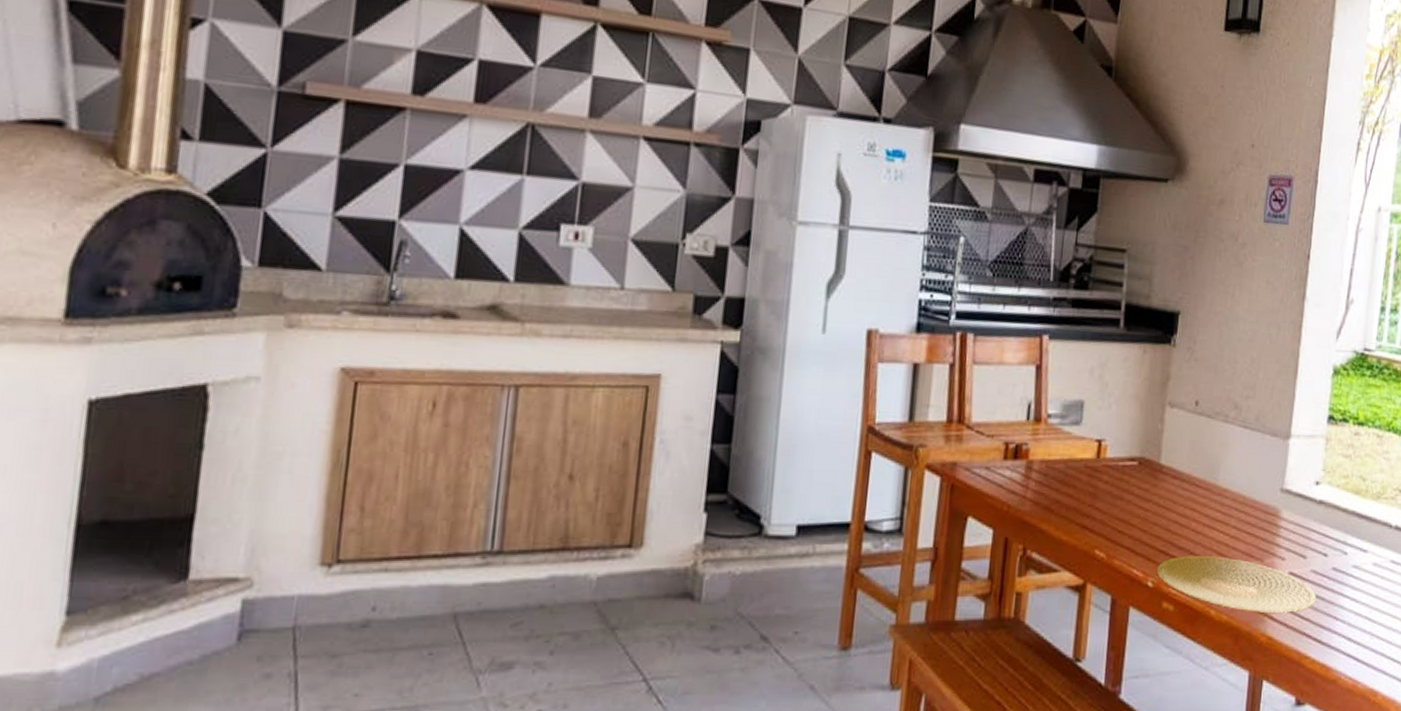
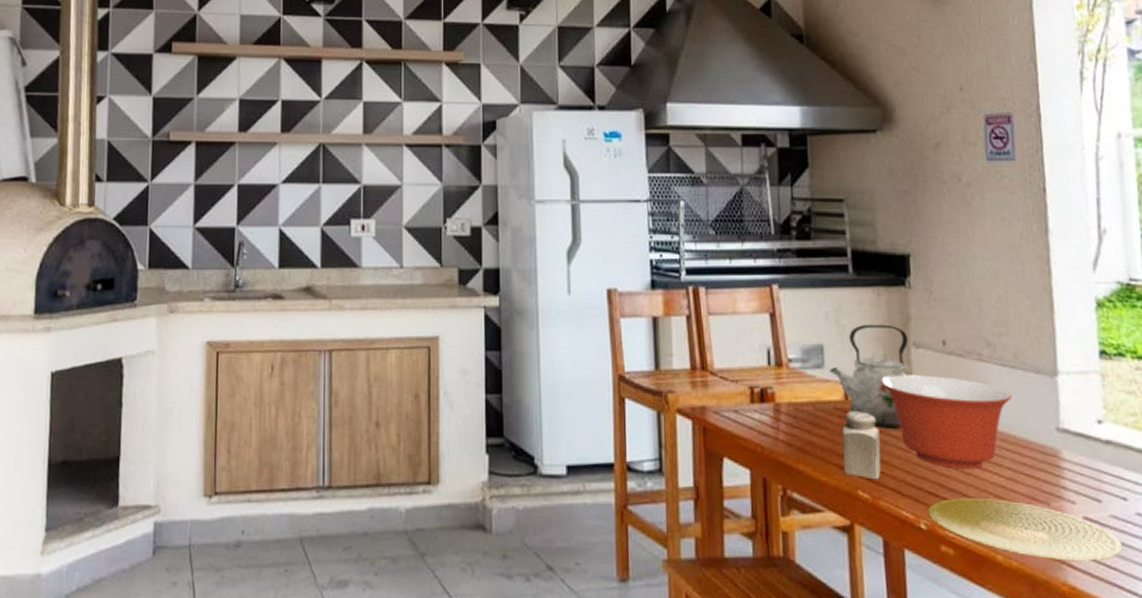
salt shaker: none [1084,470,1124,539] -> present [841,412,881,480]
kettle: none [1086,381,1165,488] -> present [829,324,908,429]
mixing bowl: none [1133,434,1249,528] -> present [881,375,1013,469]

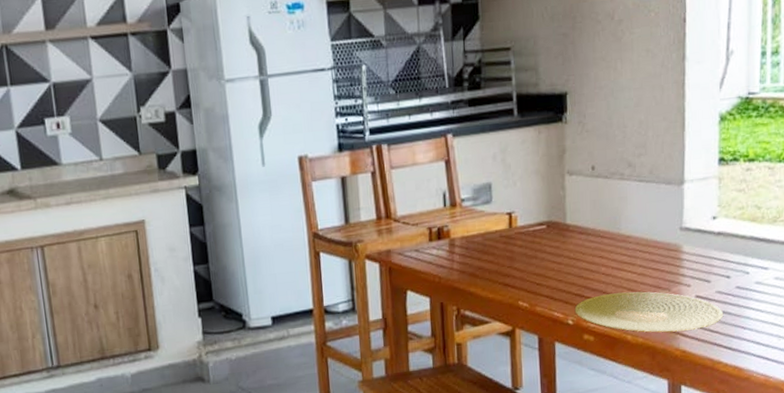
kettle: present [829,324,908,429] -> none [496,158,563,248]
salt shaker: present [841,412,881,480] -> none [506,236,538,291]
mixing bowl: present [881,375,1013,469] -> none [540,197,647,272]

